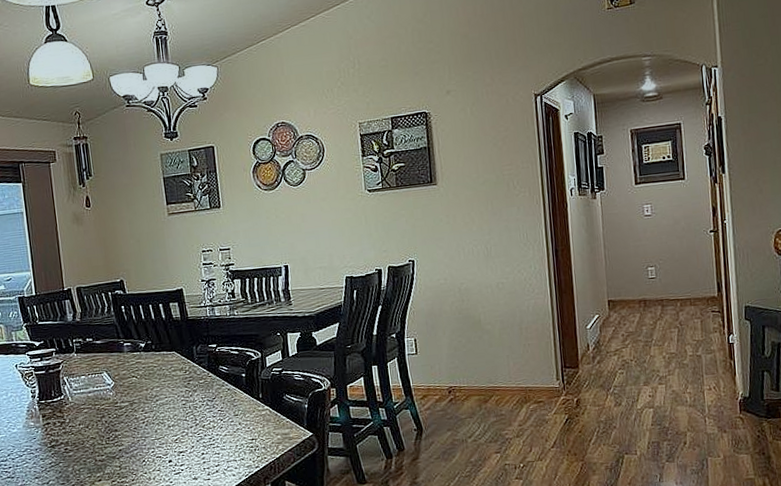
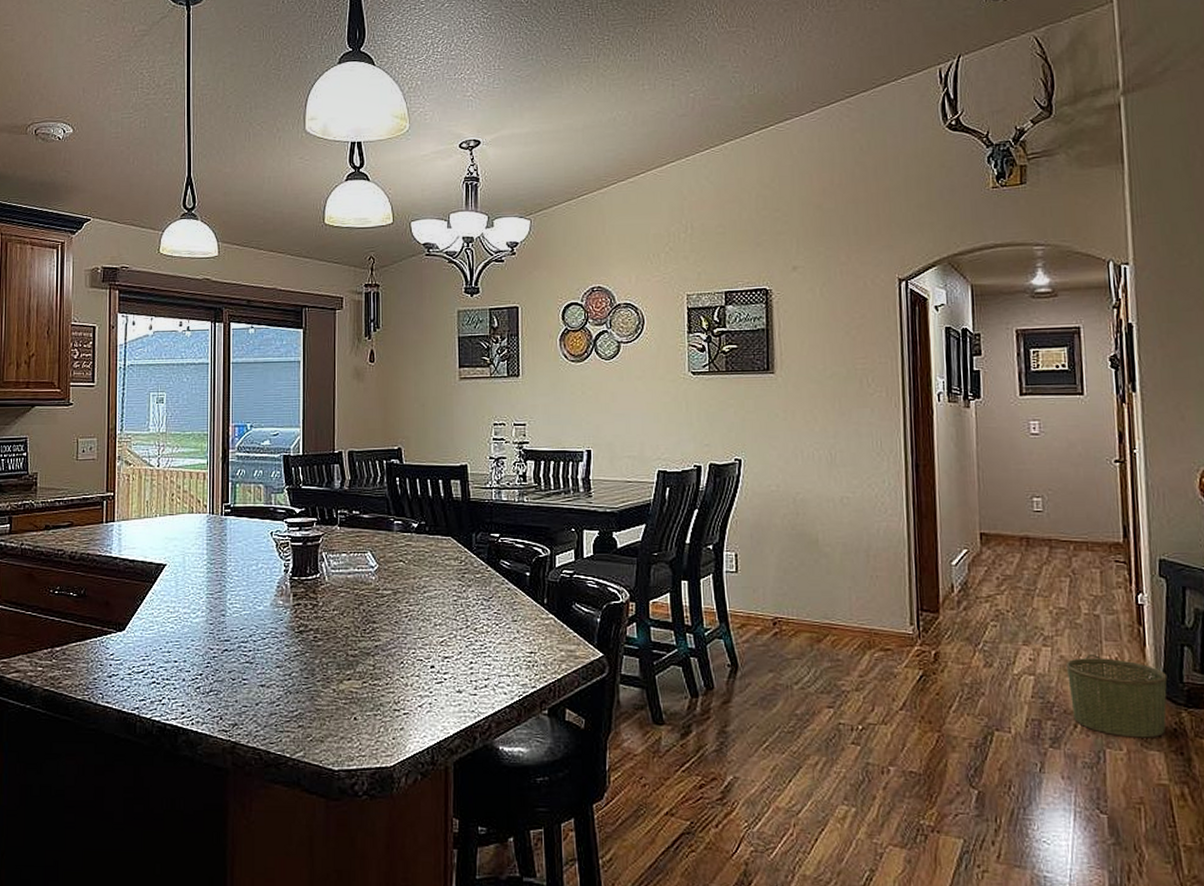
basket: none [676,386,752,447] -> present [1065,653,1168,738]

